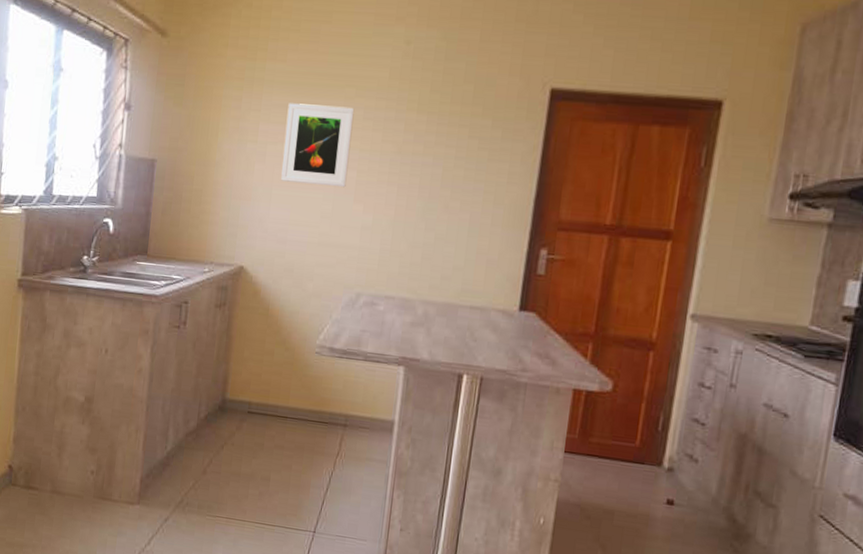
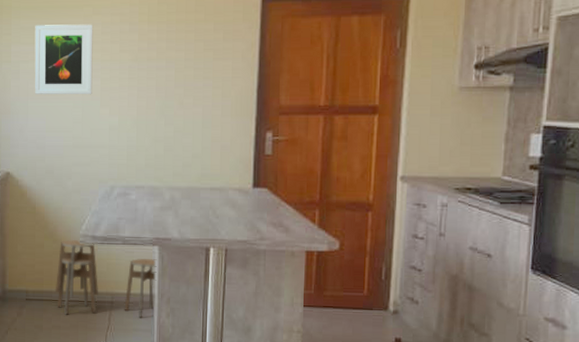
stool: none [281,349,401,446] -> present [55,240,157,318]

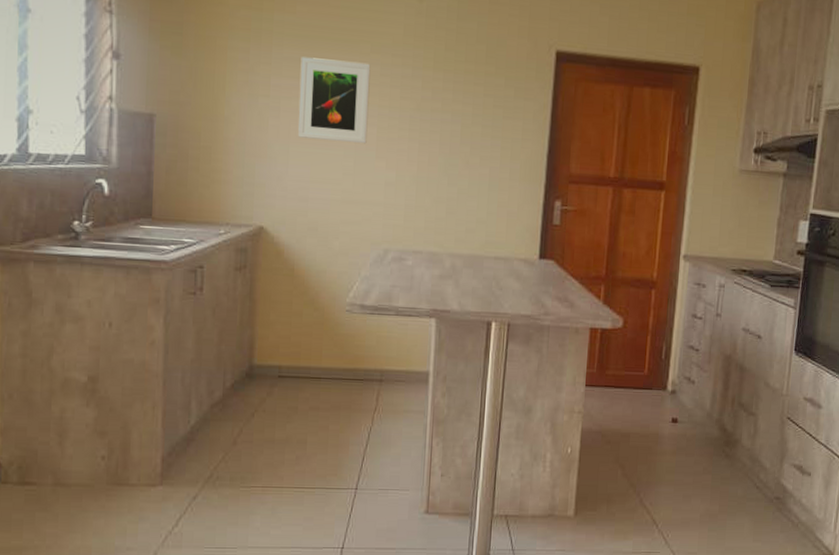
stool: present [55,240,157,318] -> none [314,308,434,398]

